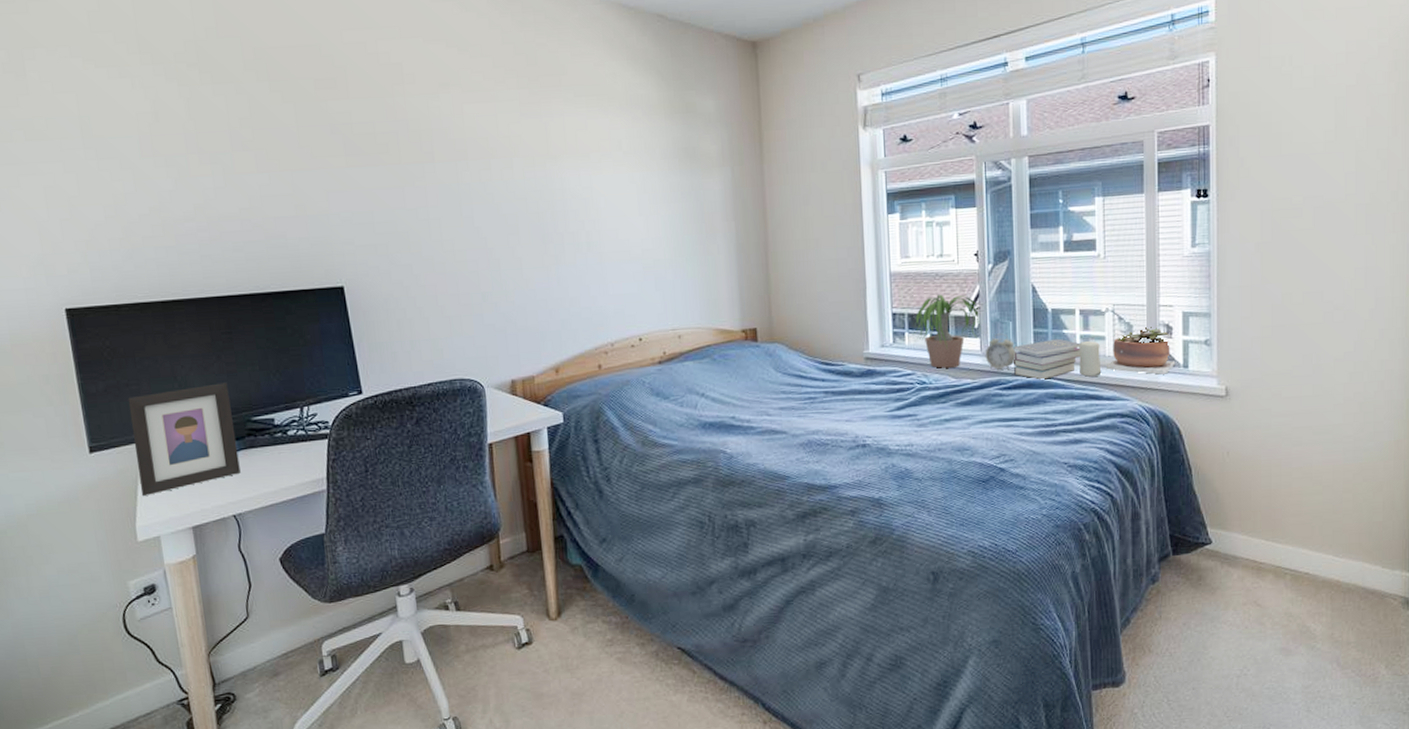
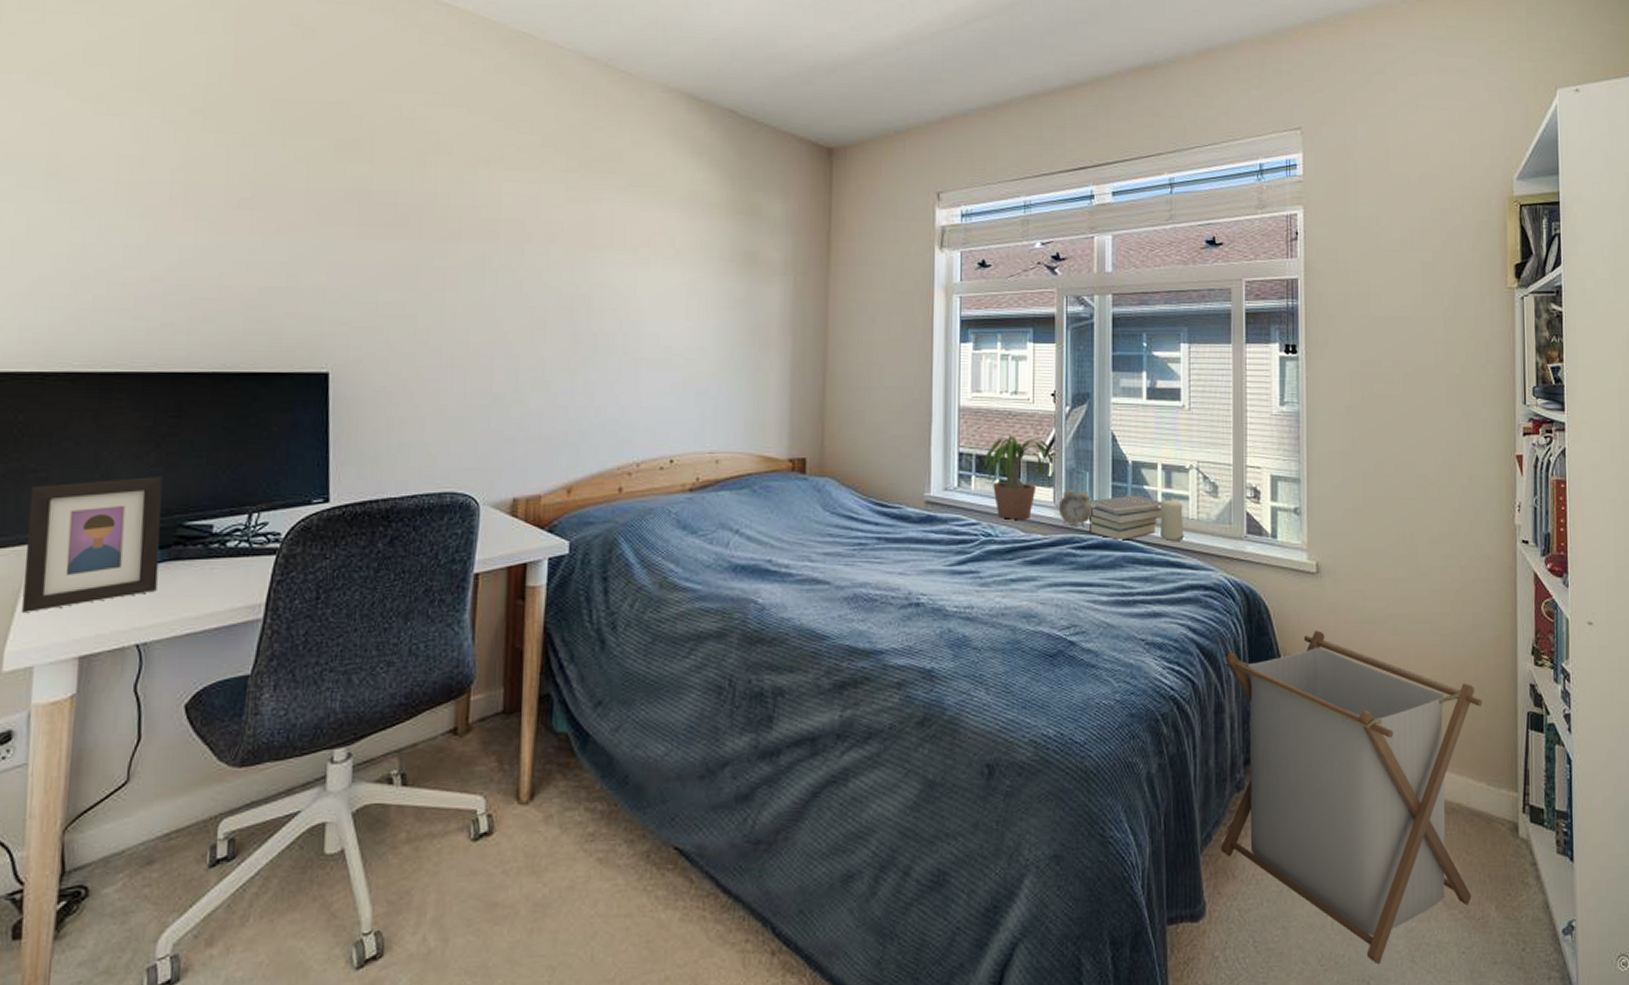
succulent plant: present [1107,325,1176,375] -> none [1190,488,1264,544]
laundry basket: none [1138,445,1380,715] -> present [1220,630,1482,965]

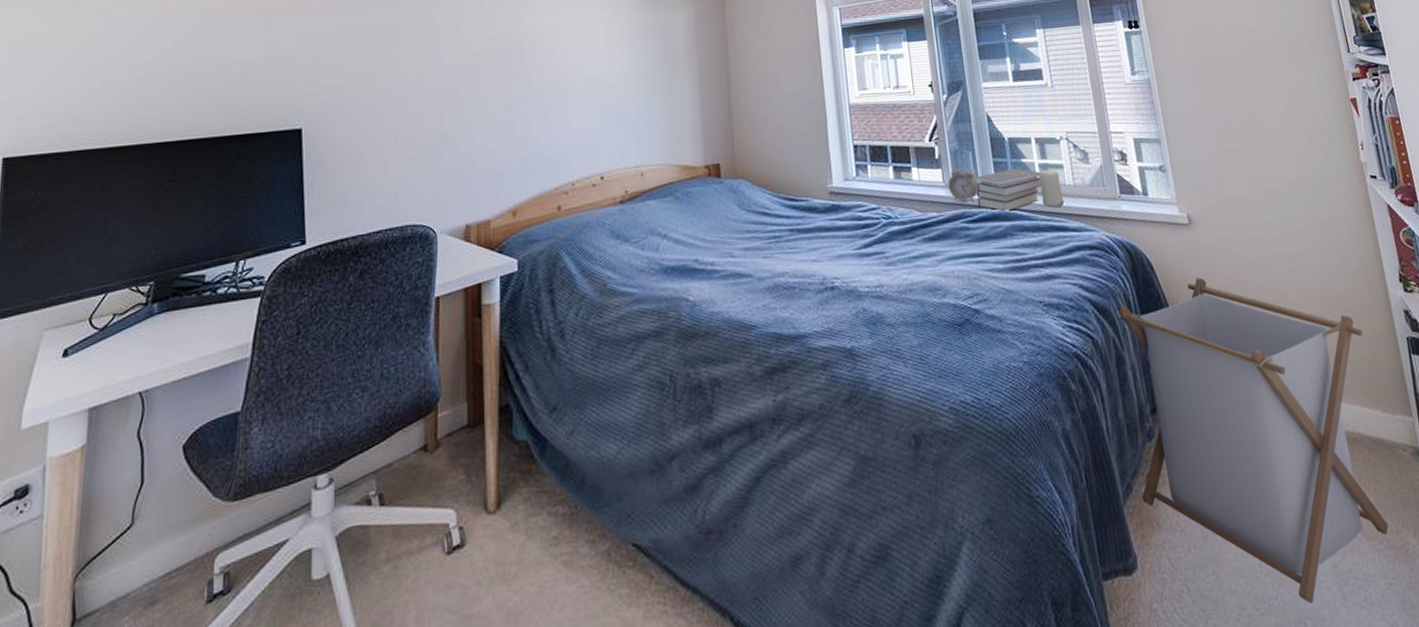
picture frame: present [22,477,163,612] -> none [39,235,161,371]
potted plant: present [978,436,1055,520] -> none [874,125,942,202]

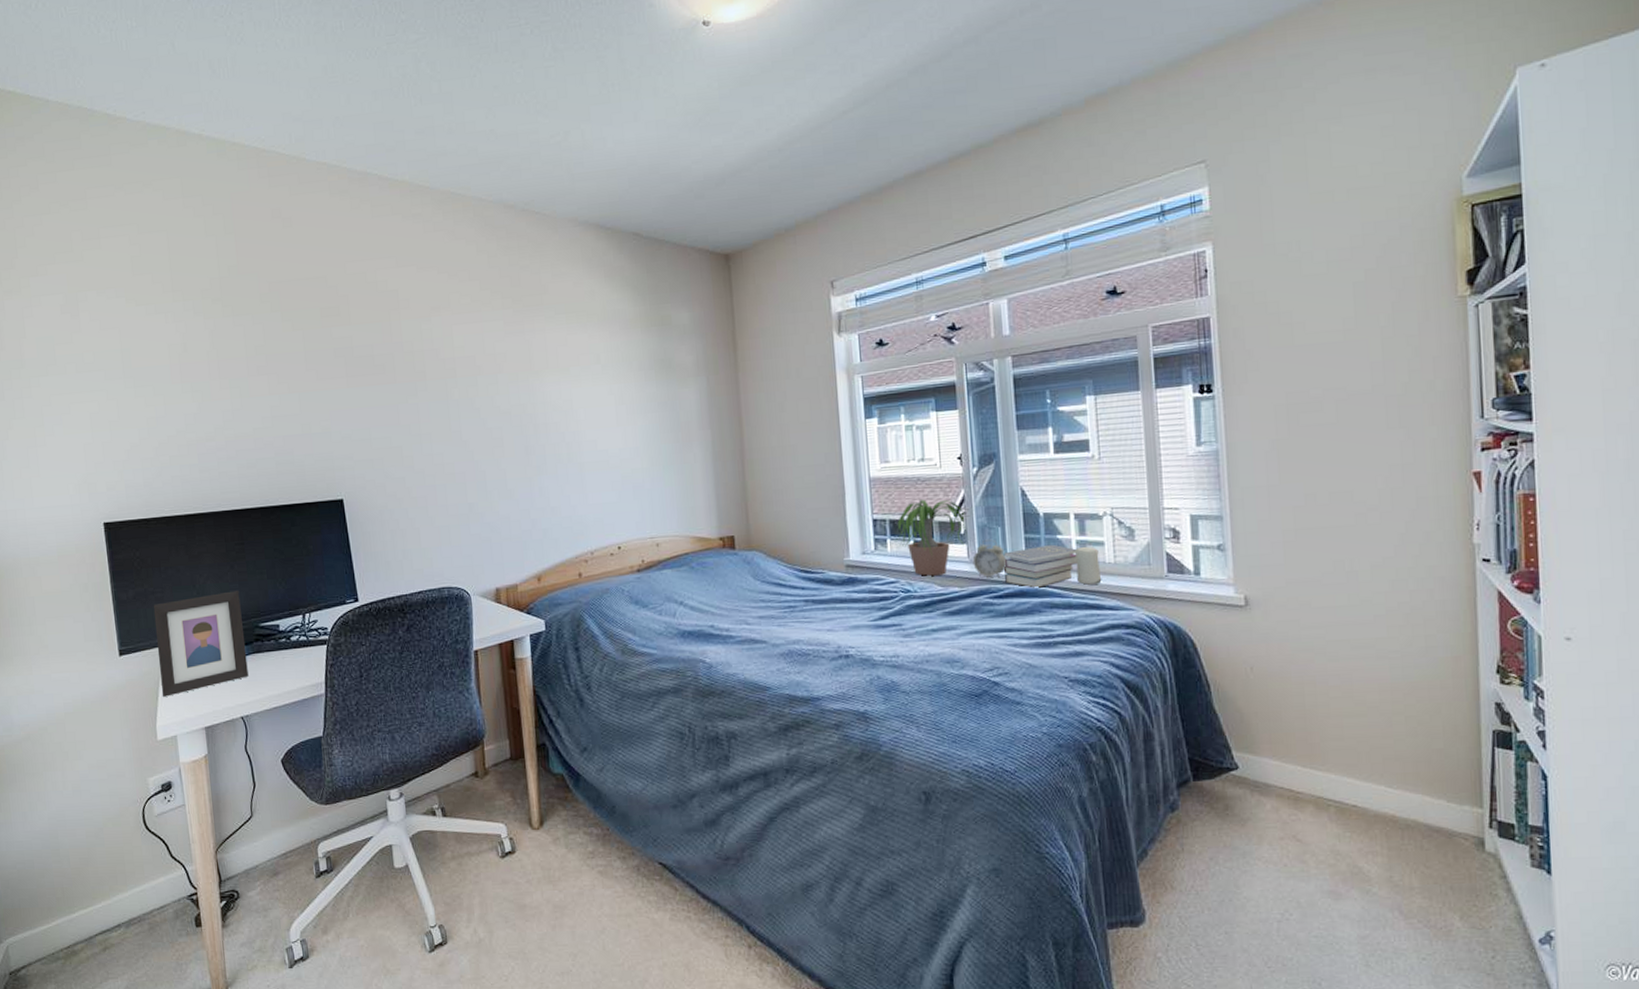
picture frame: none [39,235,161,371] -> present [153,590,249,697]
potted plant: none [874,125,942,202] -> present [893,499,968,576]
laundry basket: present [1116,277,1389,604] -> none [1149,660,1439,968]

